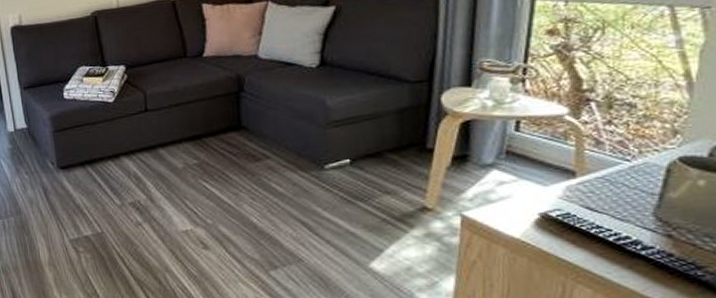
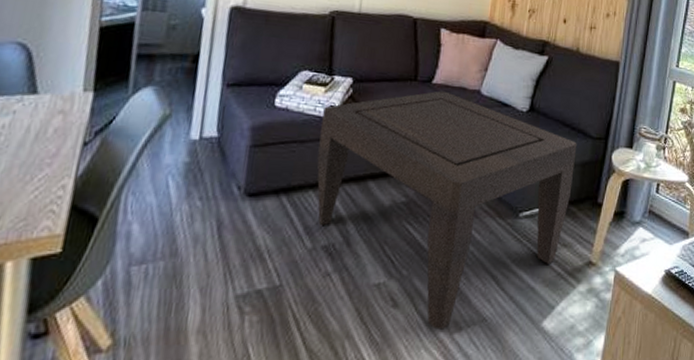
coffee table: none [105,62,390,267] -> present [317,91,577,330]

